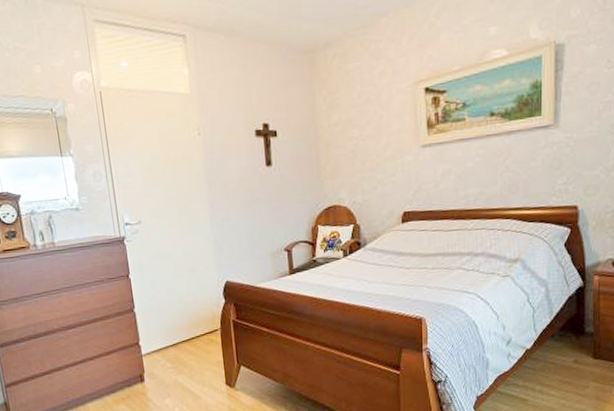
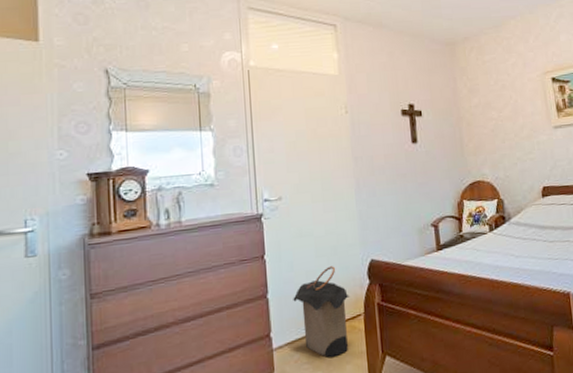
laundry hamper: none [157,286,208,364] -> present [293,266,351,357]

